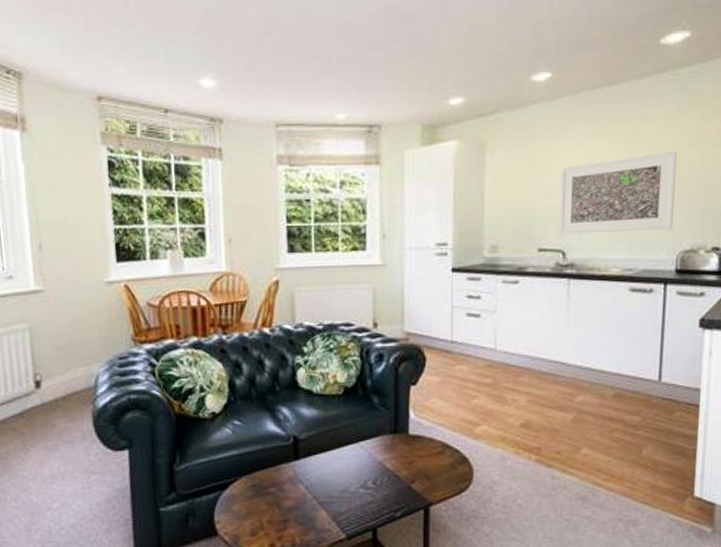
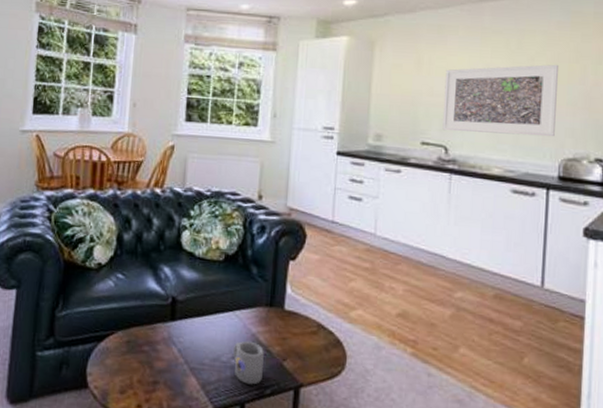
mug: none [361,469,392,510] -> present [233,340,264,385]

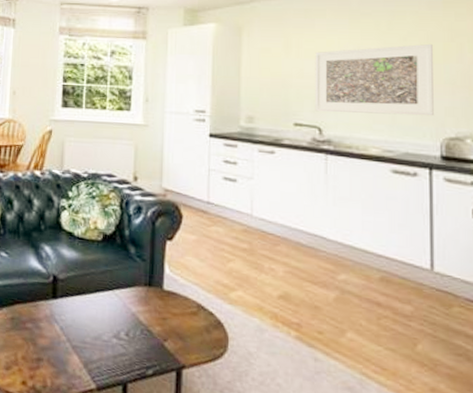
mug: present [233,340,264,385] -> none [114,320,145,365]

